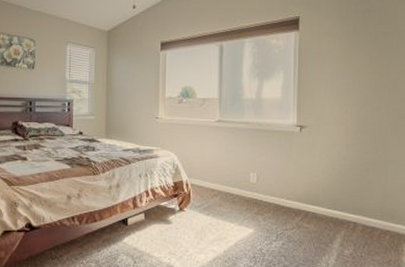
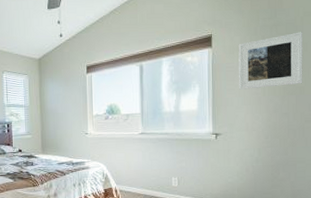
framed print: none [327,20,397,79] -> present [238,32,303,90]

